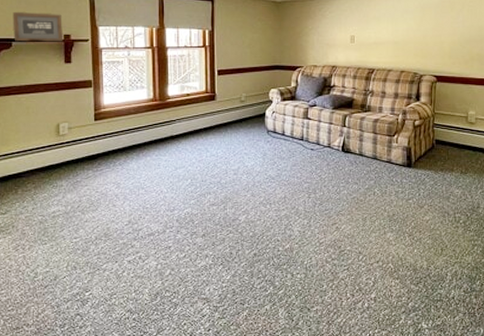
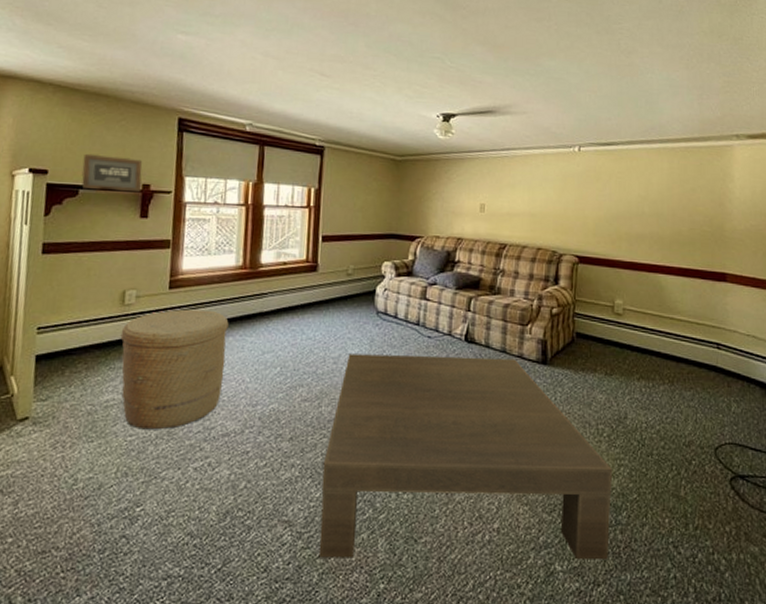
basket: none [59,136,146,233] -> present [120,309,229,430]
coffee table: none [231,164,467,325] -> present [318,354,612,560]

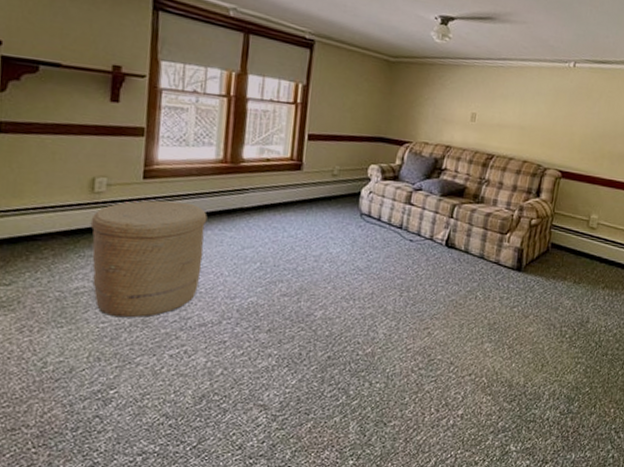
picture frame: present [82,155,142,193] -> none [42,27,112,74]
coffee table: present [318,354,612,560] -> none [292,252,570,442]

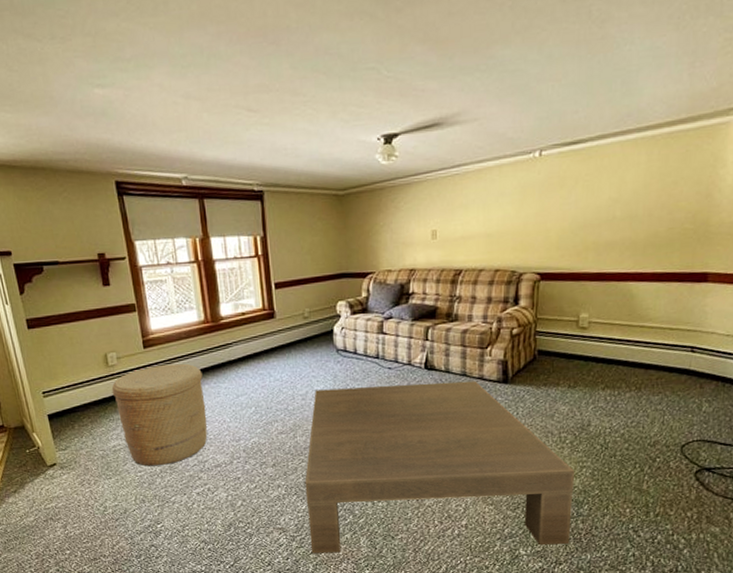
coffee table: none [292,252,570,442] -> present [305,381,574,554]

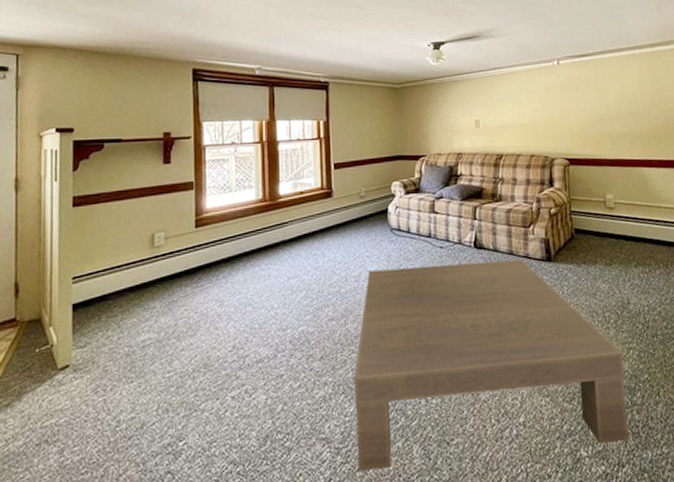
basket: present [111,363,208,467] -> none [152,243,254,365]

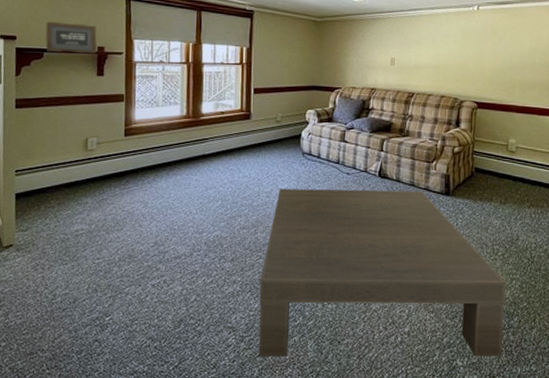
picture frame: none [106,110,163,143] -> present [46,22,97,54]

